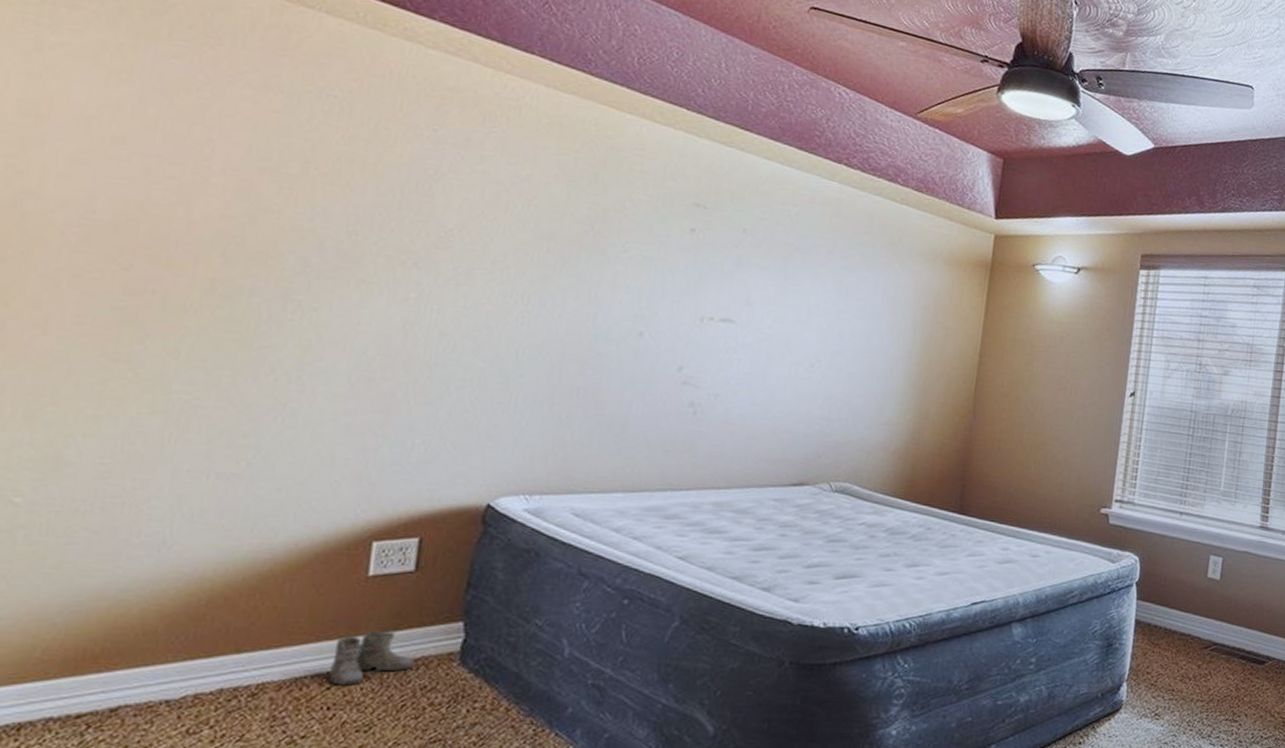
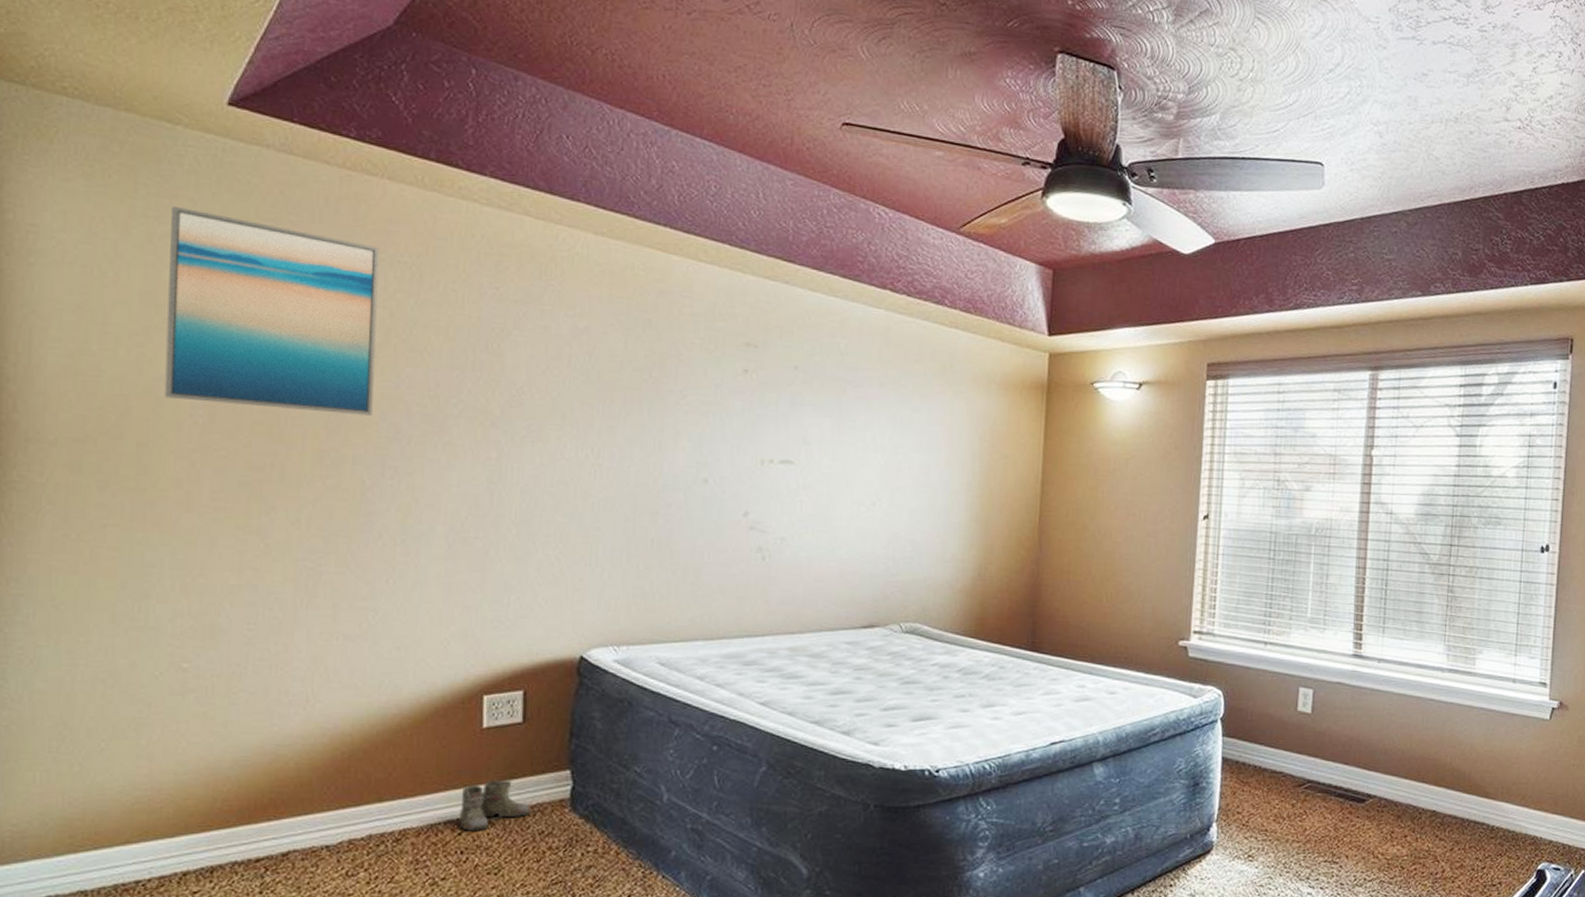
wall art: none [32,16,308,247] -> present [164,206,380,416]

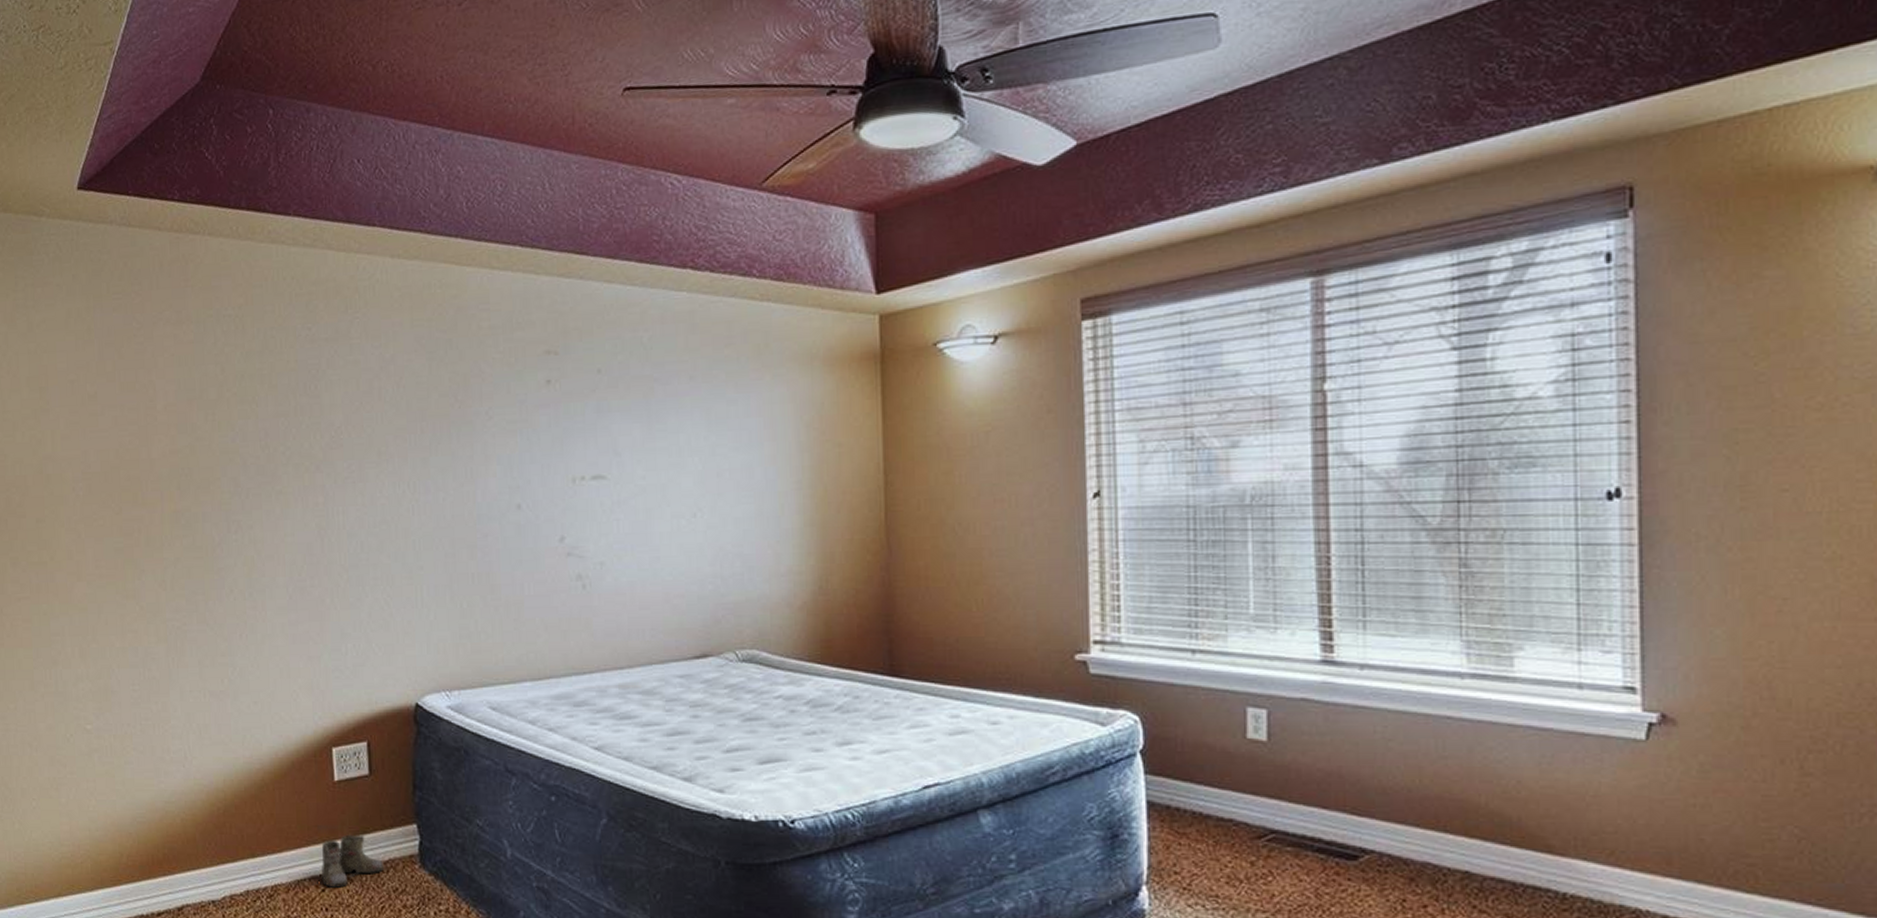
wall art: present [164,206,380,416] -> none [44,293,215,475]

